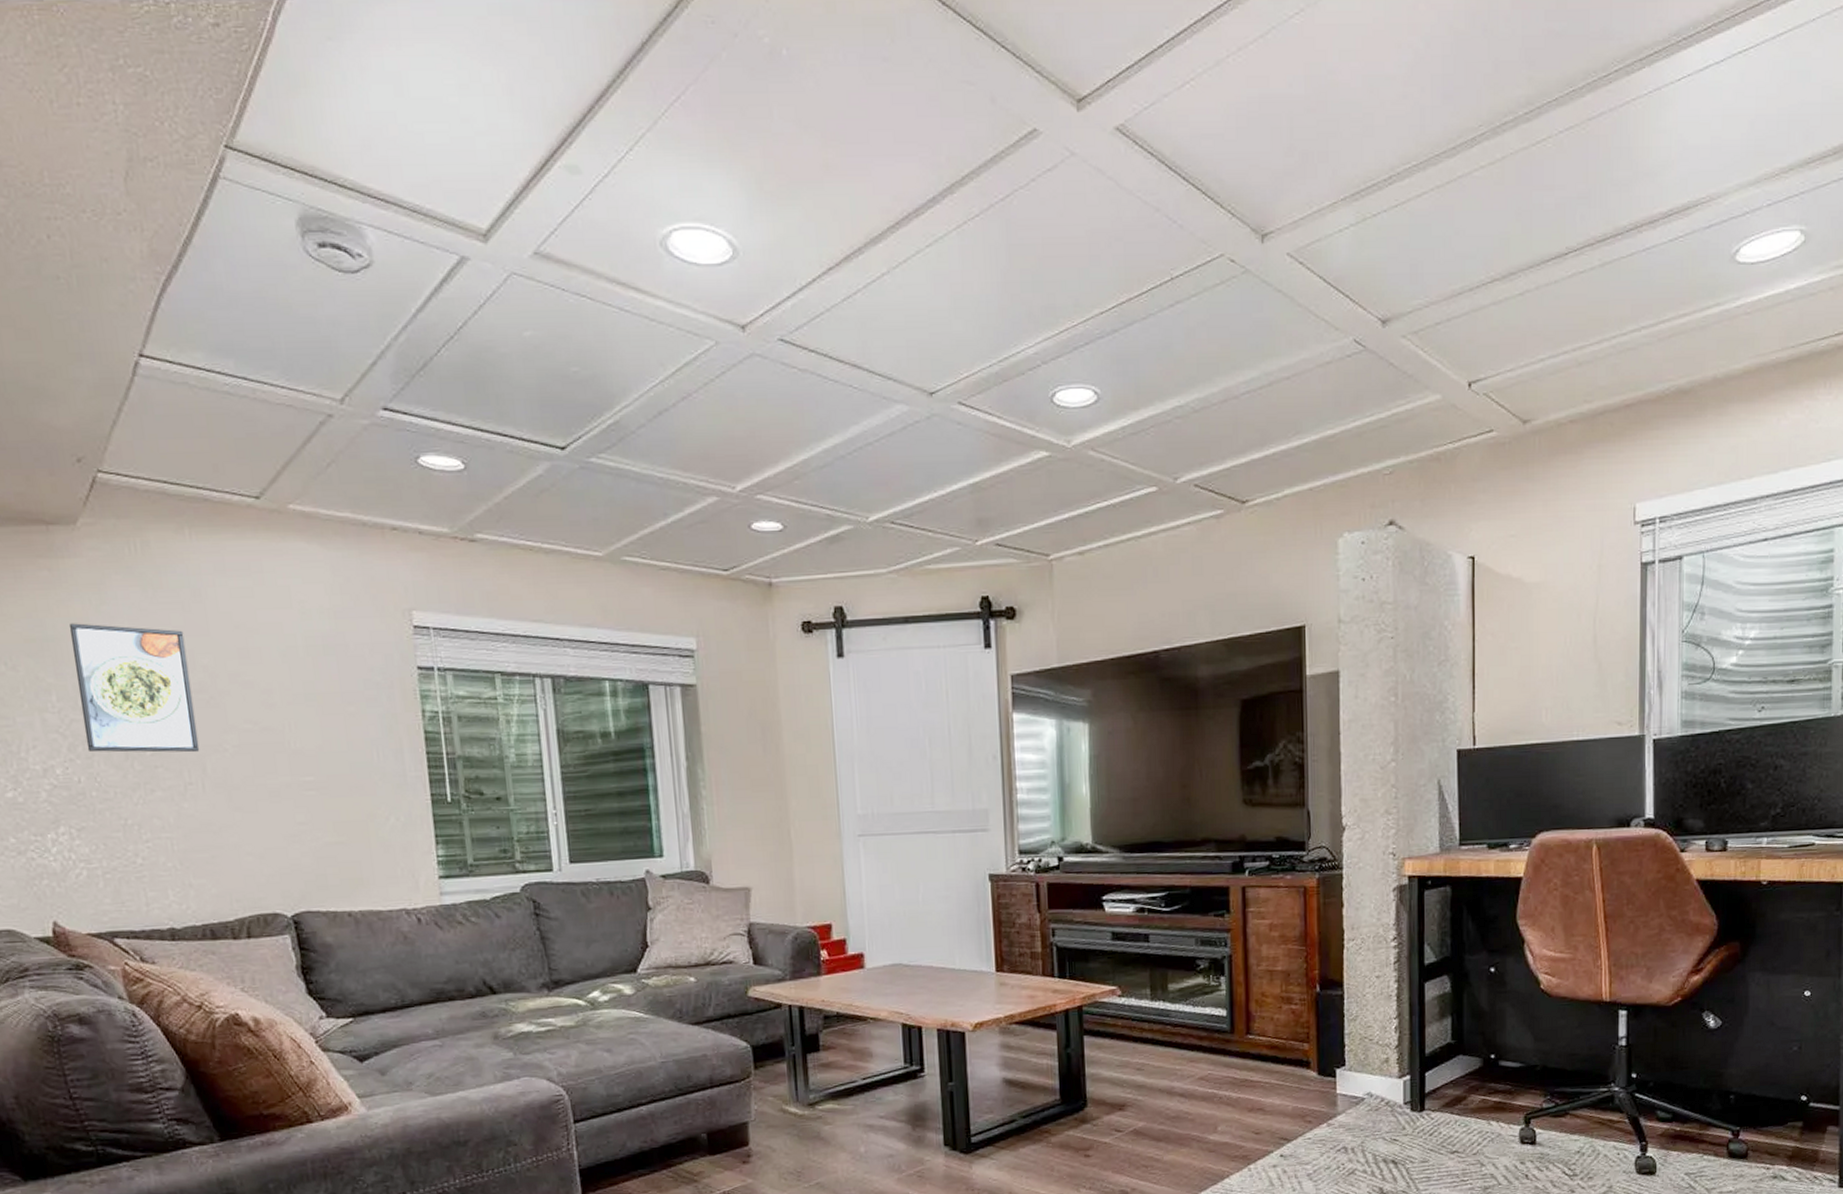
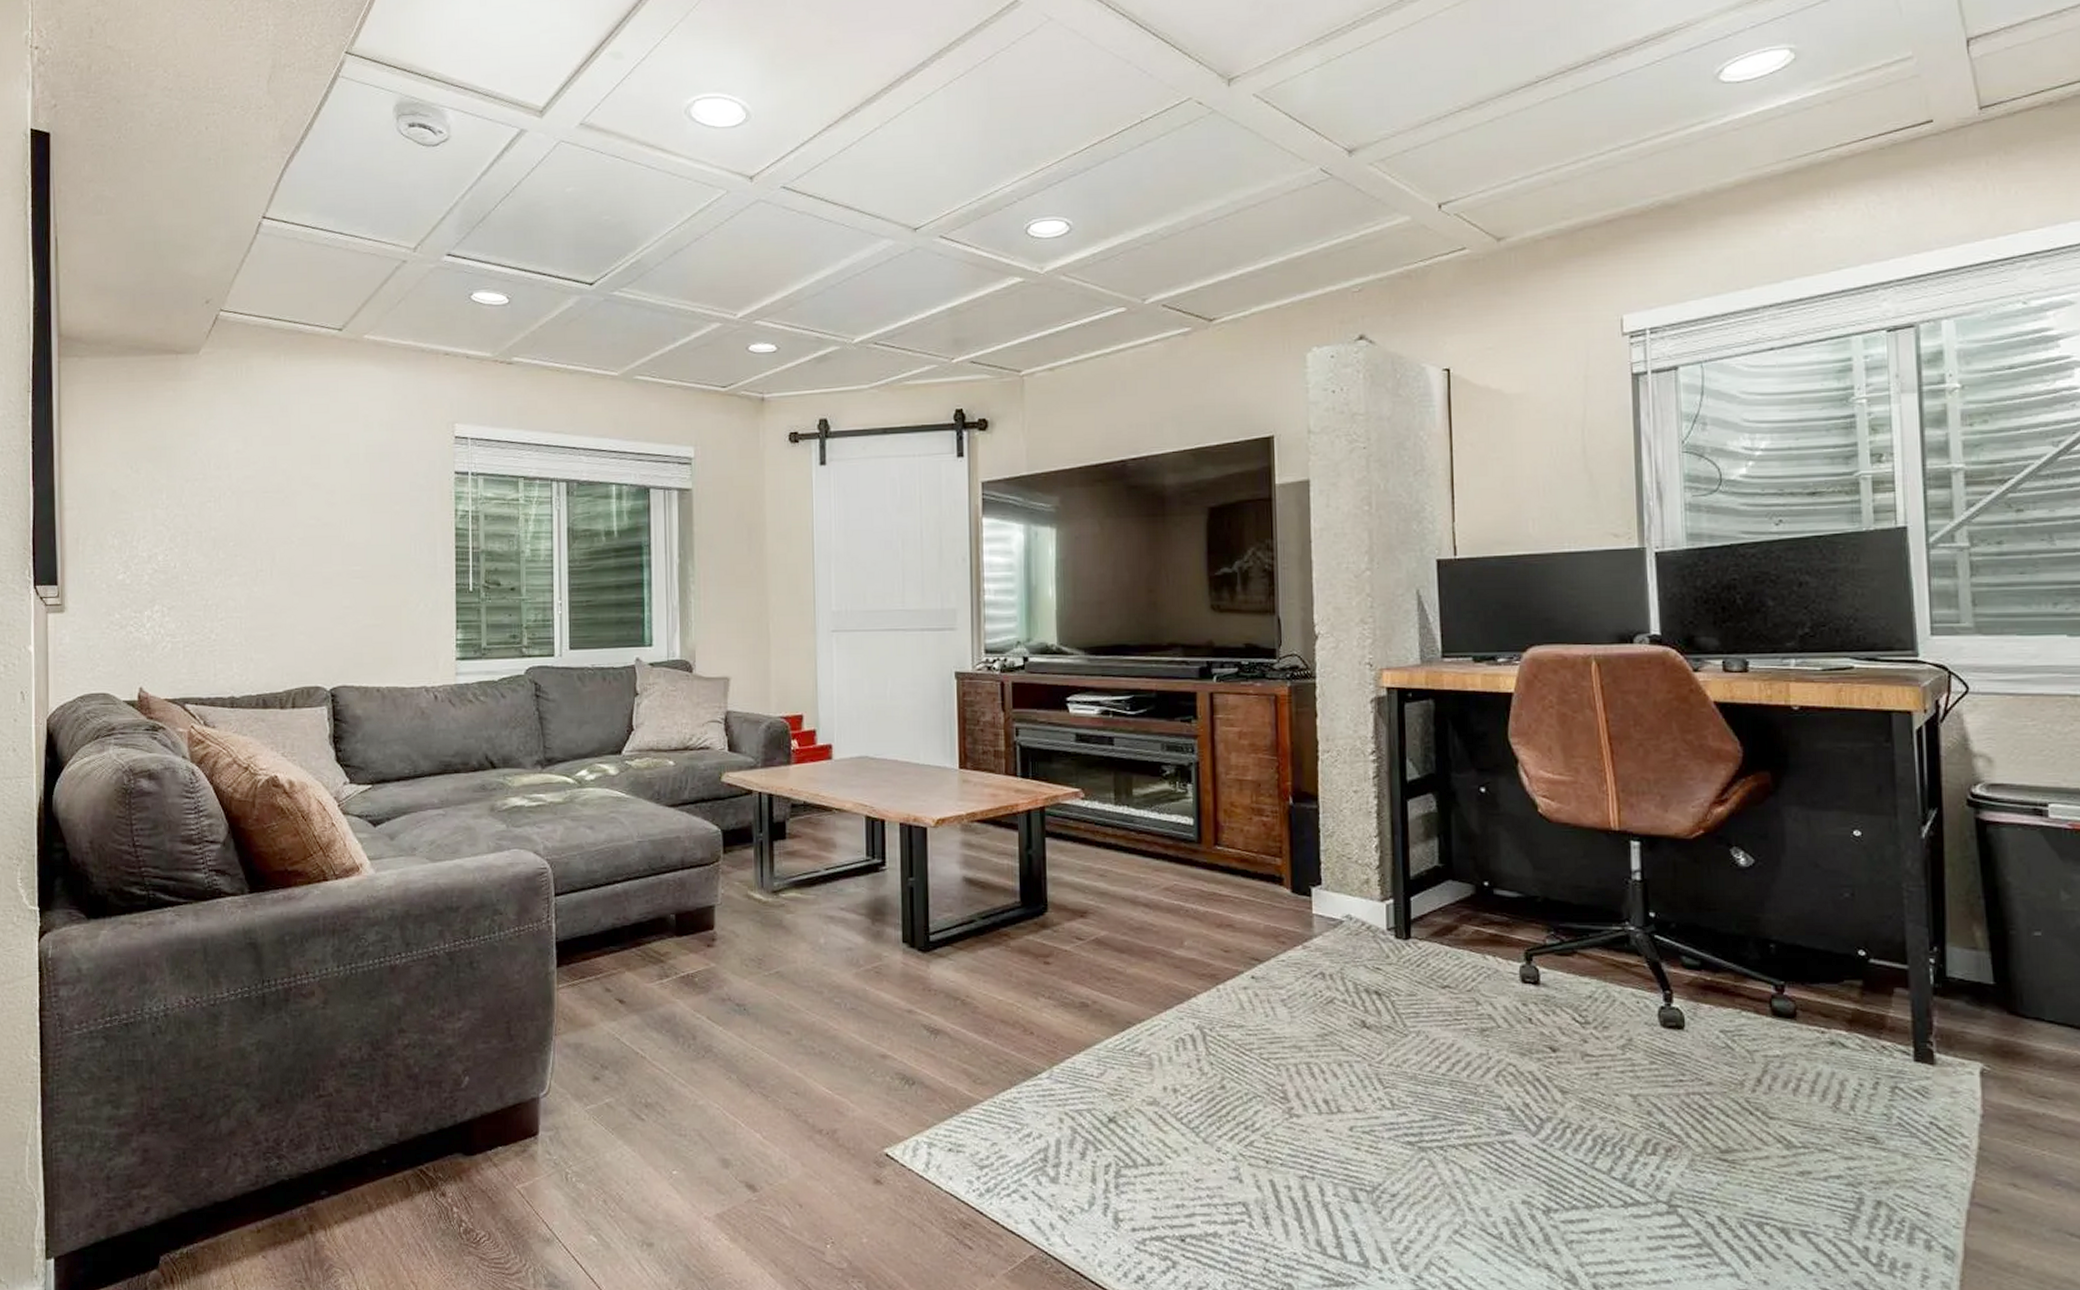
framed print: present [68,623,200,753] -> none [183,434,272,544]

